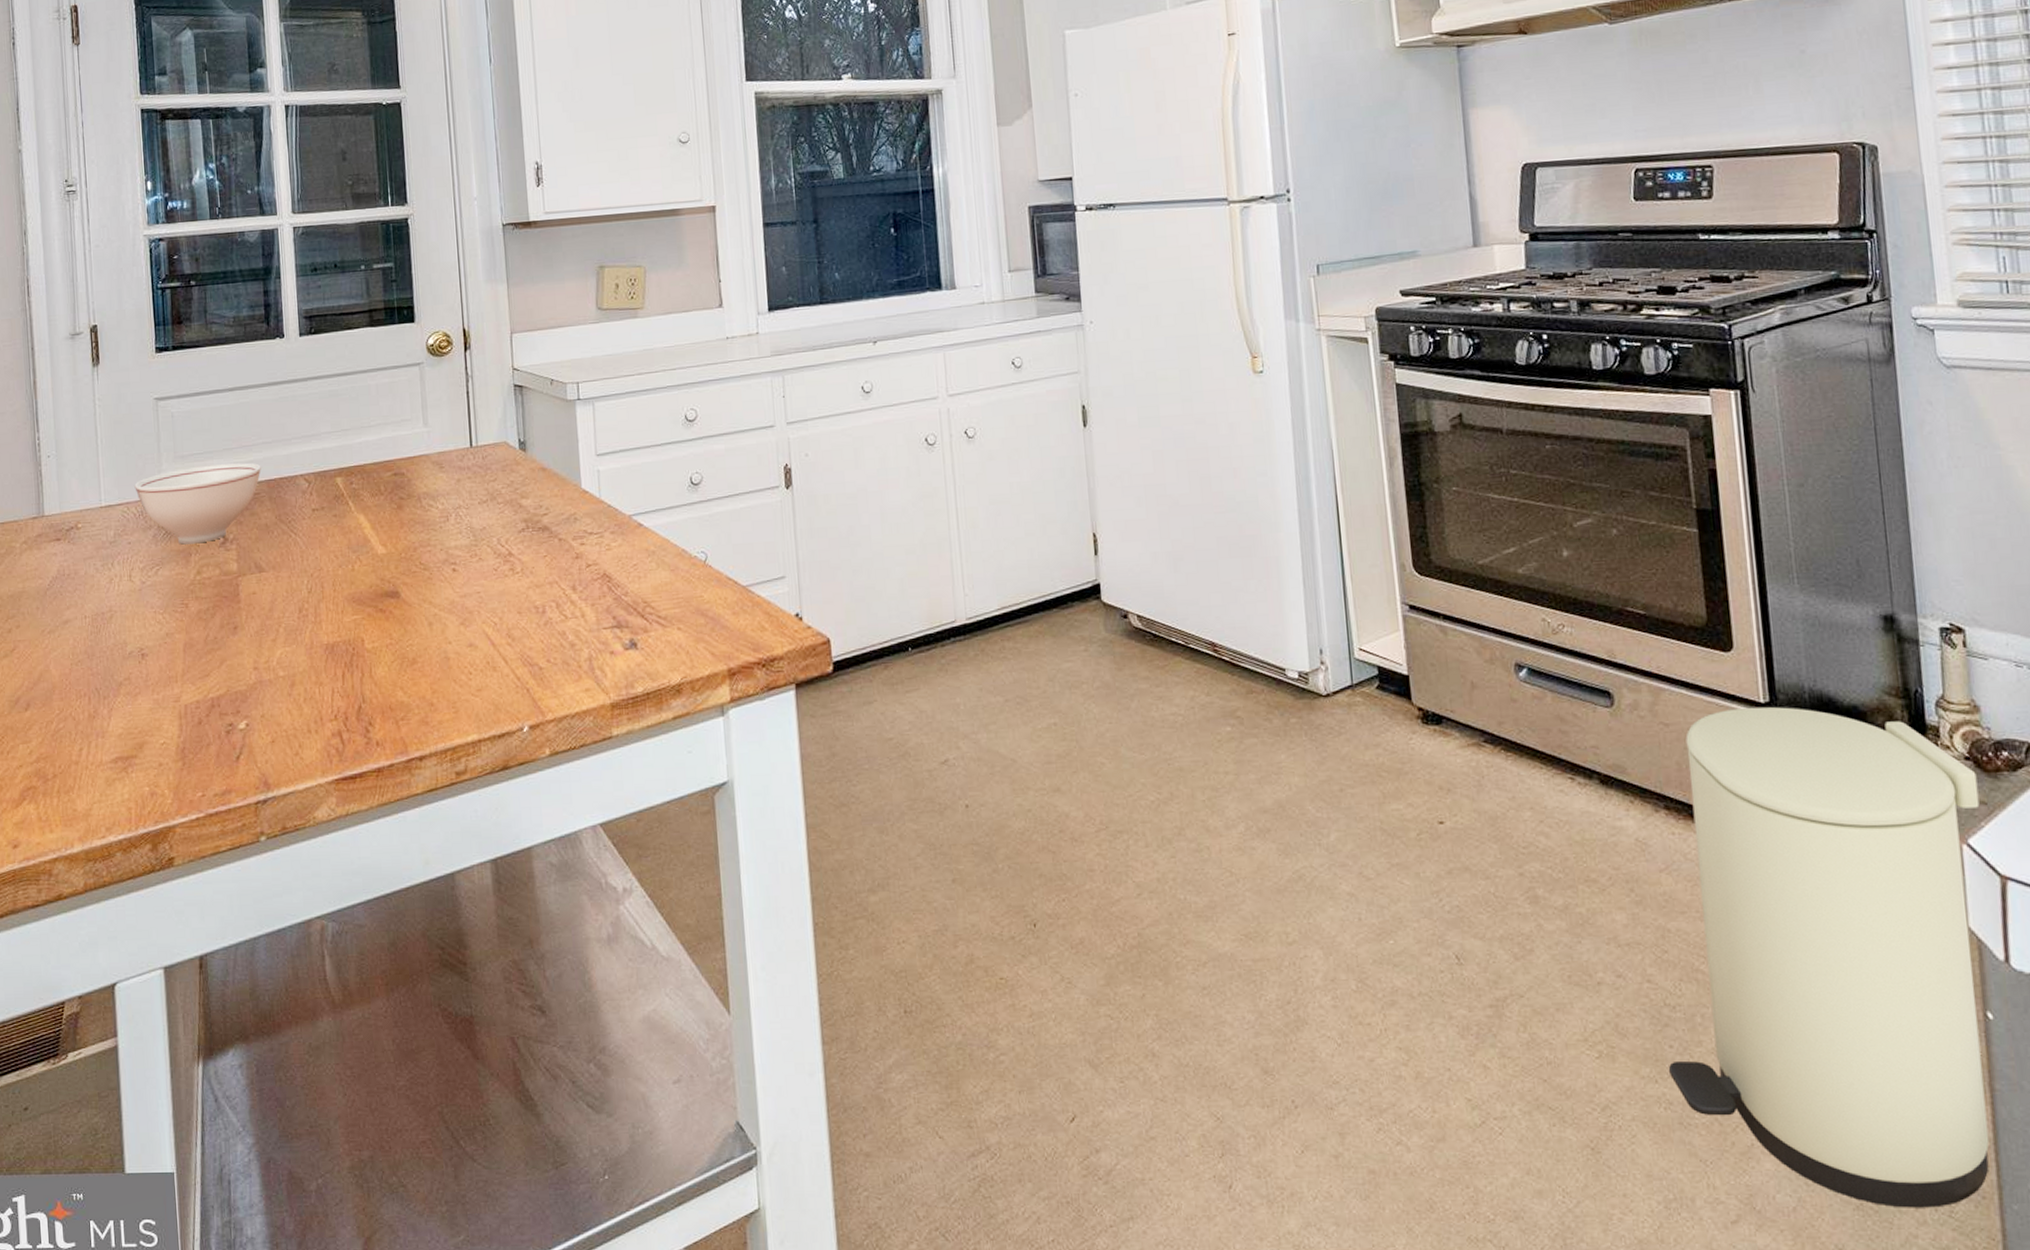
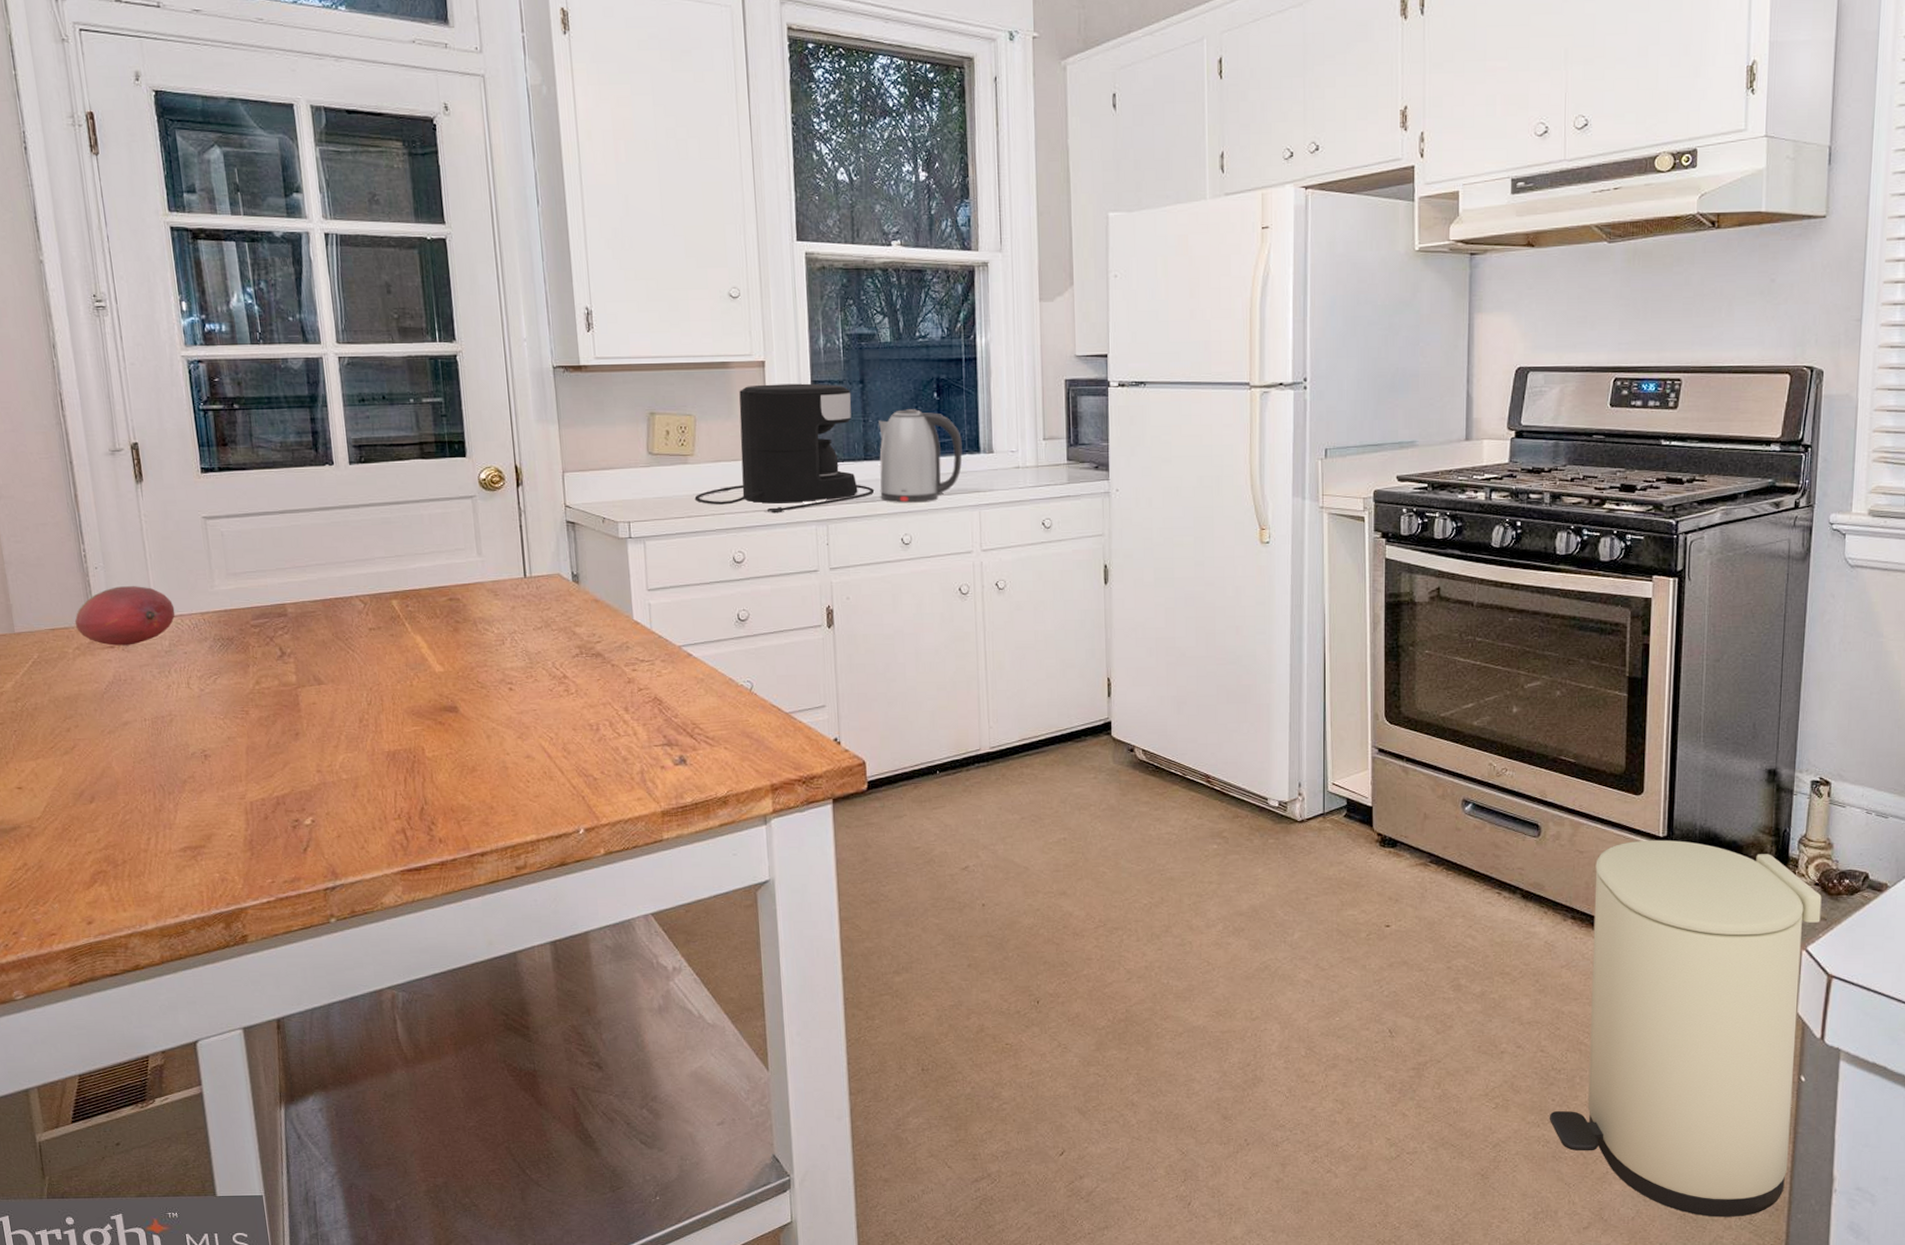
fruit: none [24,473,122,538] -> present [74,586,175,646]
bowl: present [134,462,261,545] -> none [187,582,316,656]
coffee maker: none [644,225,832,367] -> present [694,383,875,514]
kettle: none [834,247,924,349] -> present [879,409,963,504]

